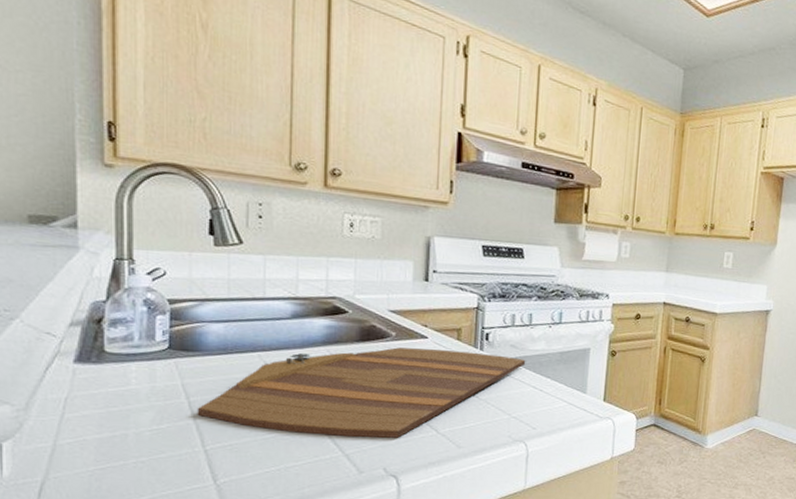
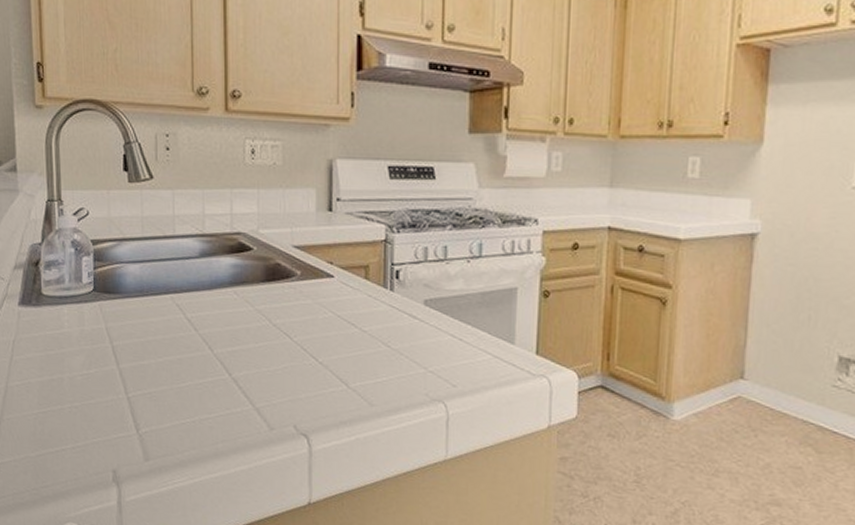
cutting board: present [197,347,526,438] -> none [119,288,442,392]

